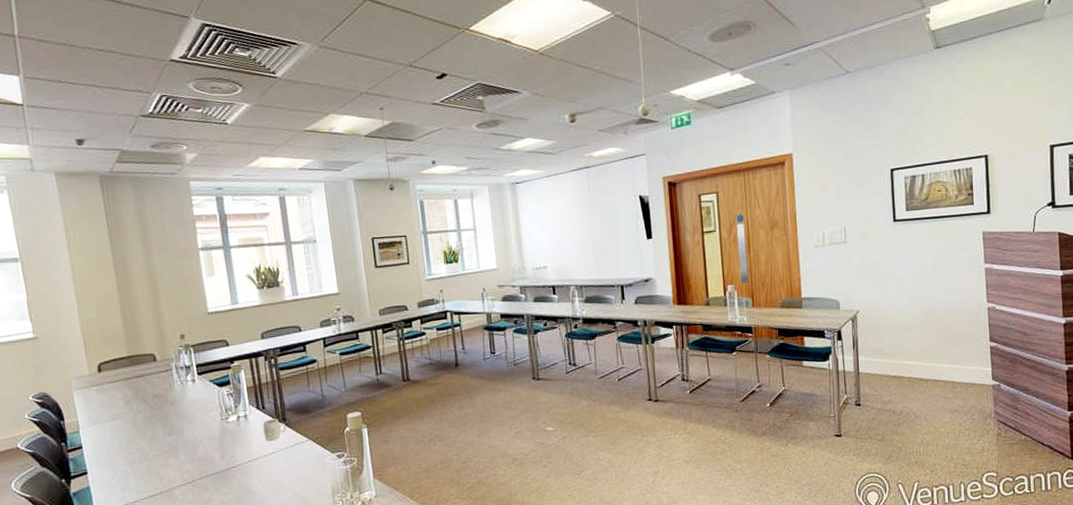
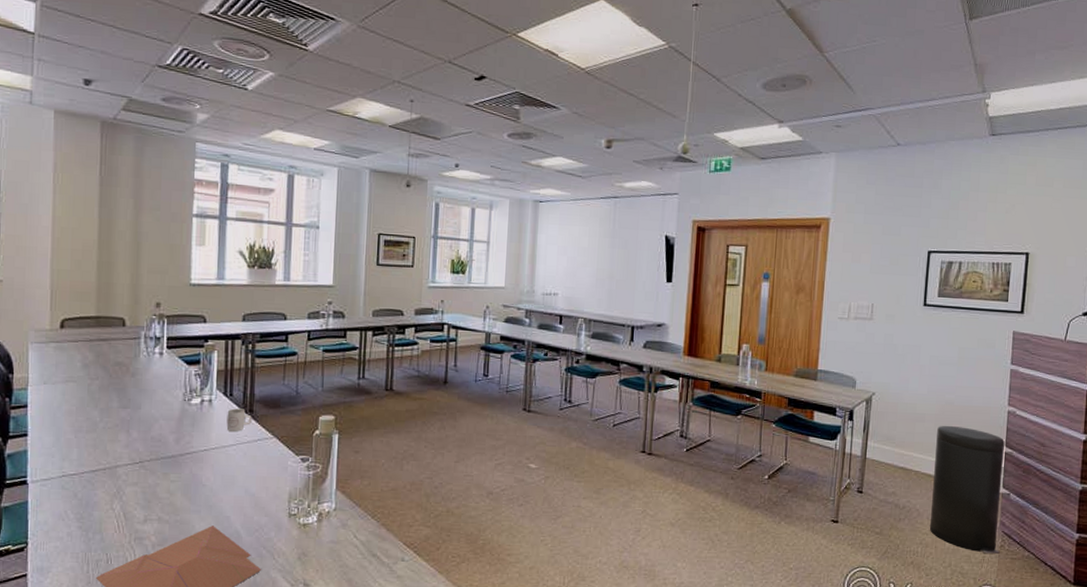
pedal bin: none [923,329,998,444] -> present [929,425,1005,555]

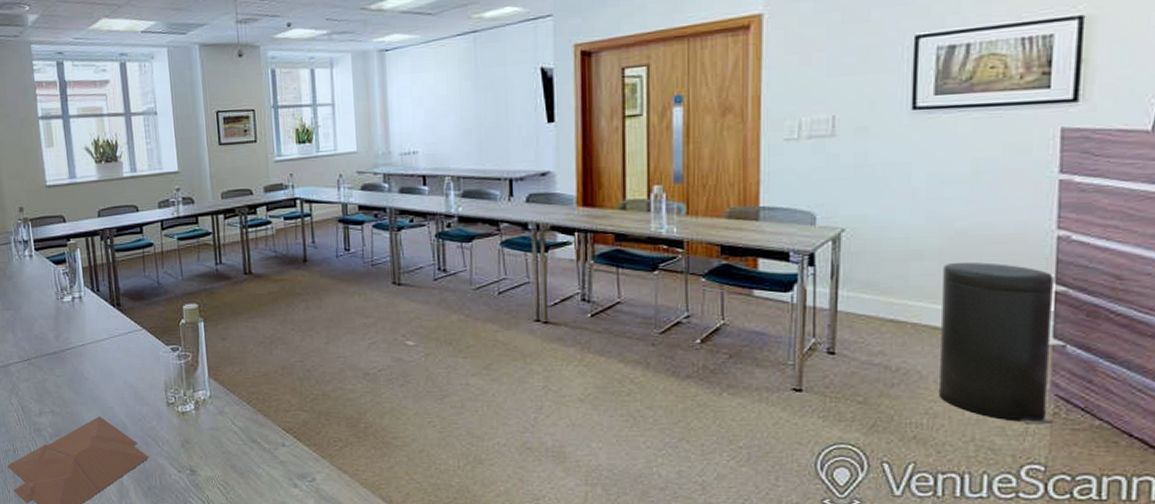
mug: present [226,408,252,432] -> none [97,303,121,326]

